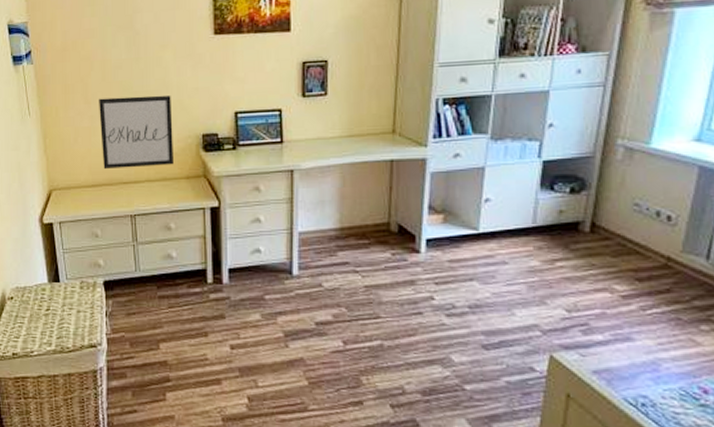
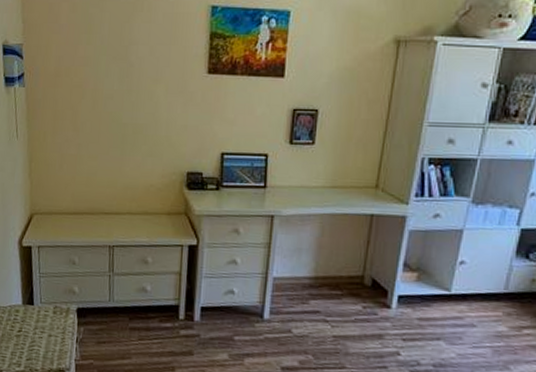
wall art: present [99,95,173,169] -> none [86,127,160,200]

